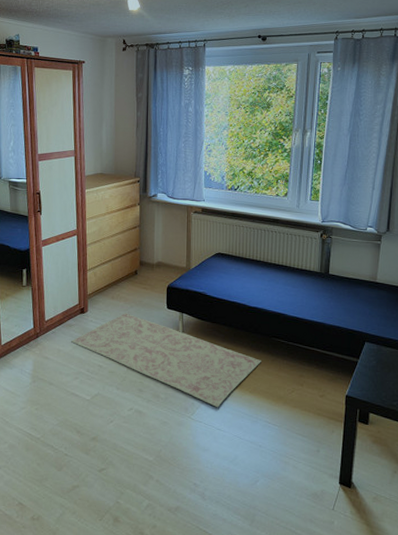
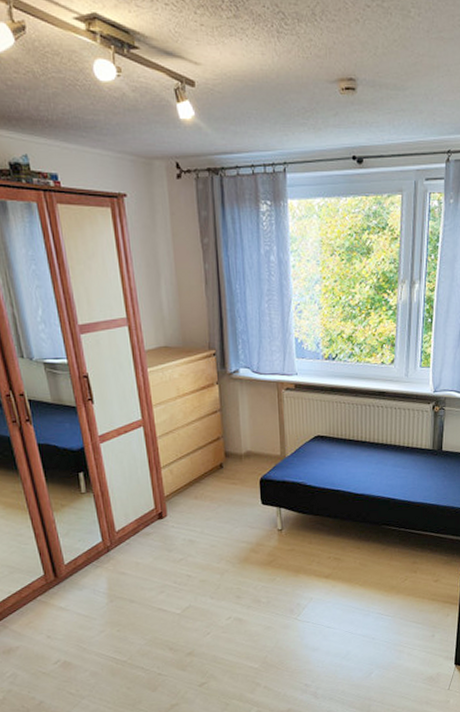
rug: present [71,313,261,408] -> none [151,513,371,606]

